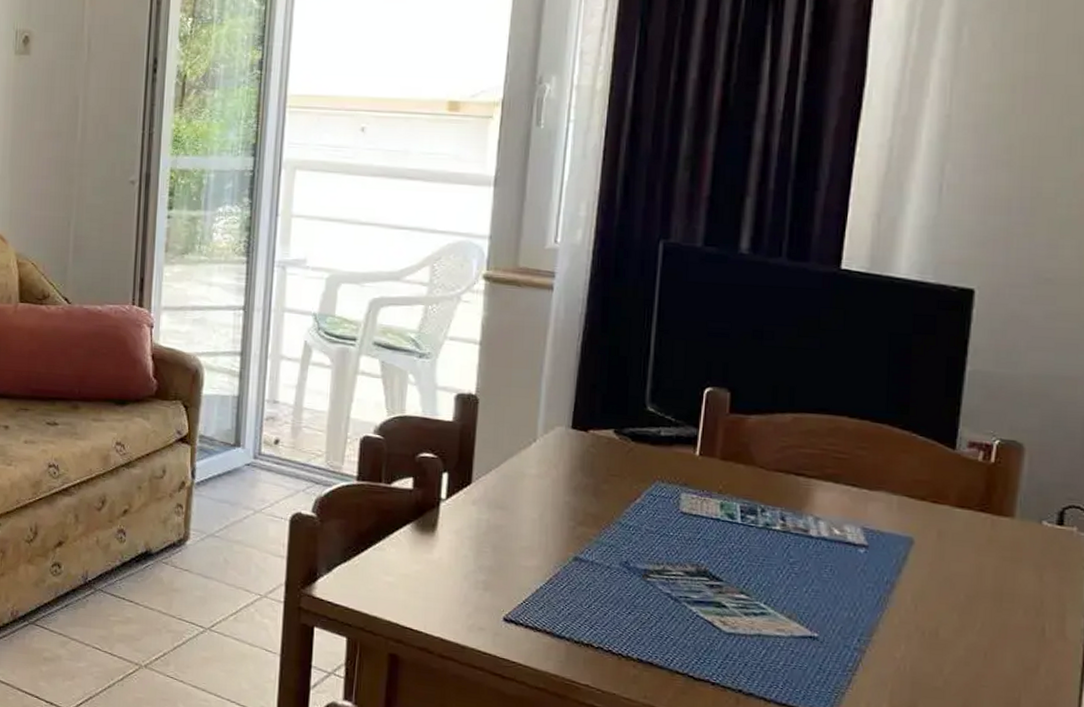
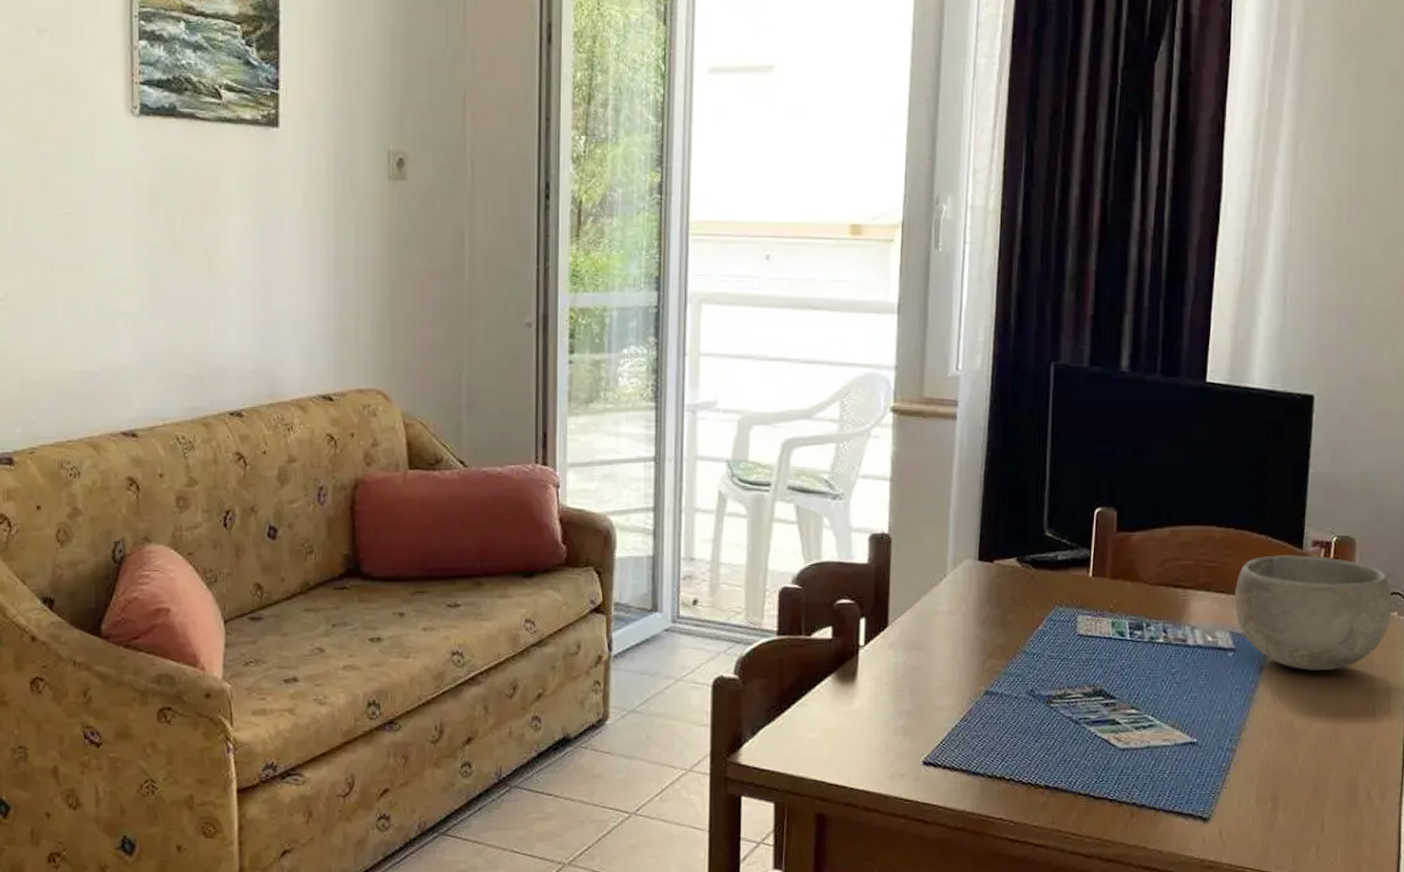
bowl: none [868,453,1071,581] -> present [1234,555,1393,670]

